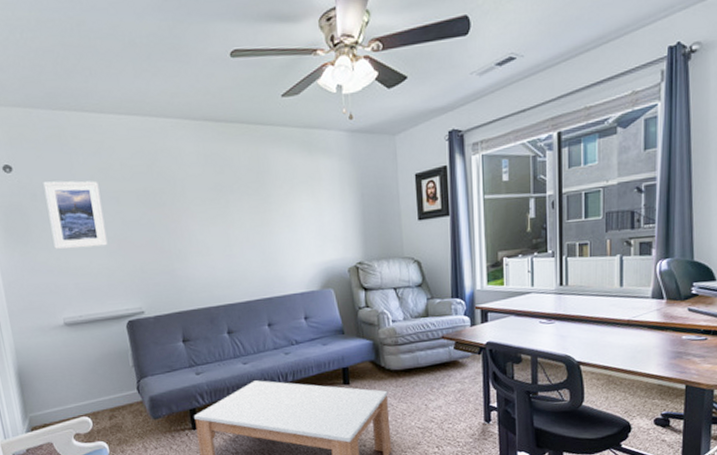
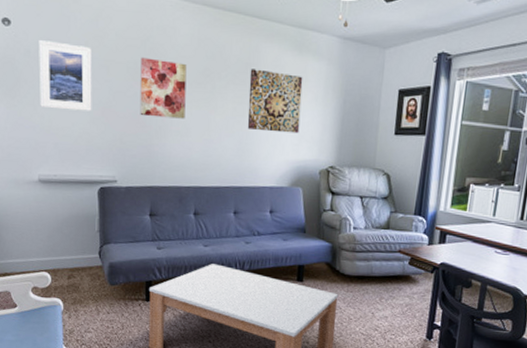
wall art: none [149,182,204,242] -> present [140,57,187,119]
wall art: none [262,175,322,238] -> present [247,69,303,134]

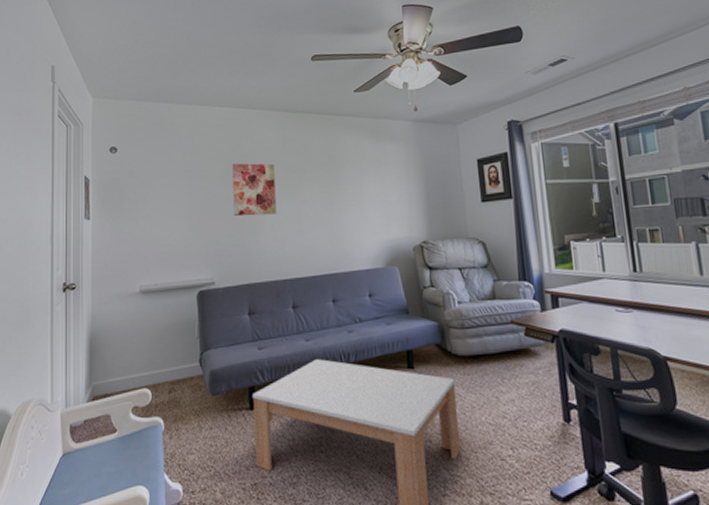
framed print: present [38,39,92,112] -> none [141,160,190,221]
wall art: present [247,69,303,134] -> none [333,159,387,216]

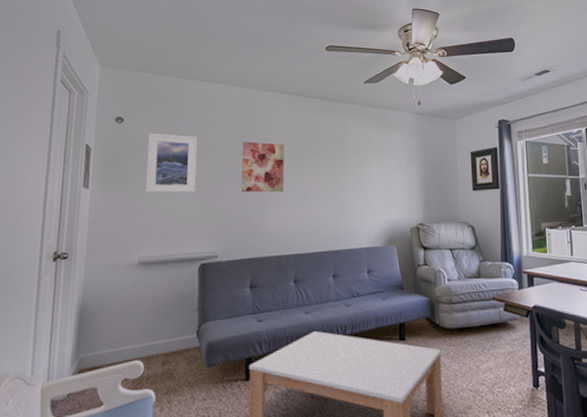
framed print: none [141,160,190,221] -> present [146,132,198,193]

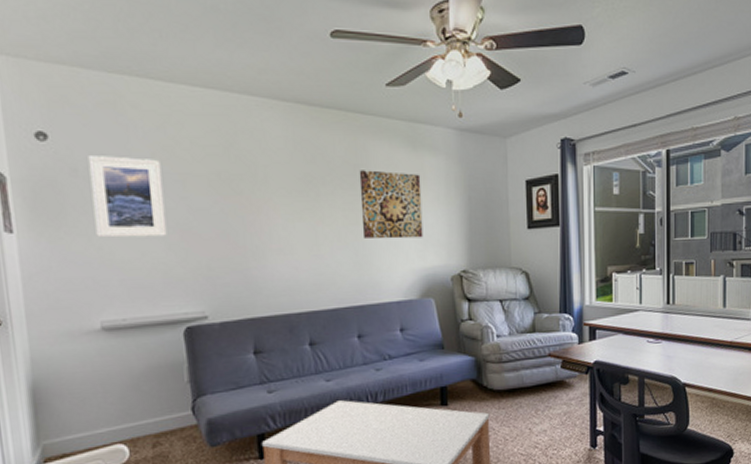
wall art: present [241,141,284,193] -> none [224,167,287,236]
wall art: none [341,144,389,197] -> present [359,170,424,239]

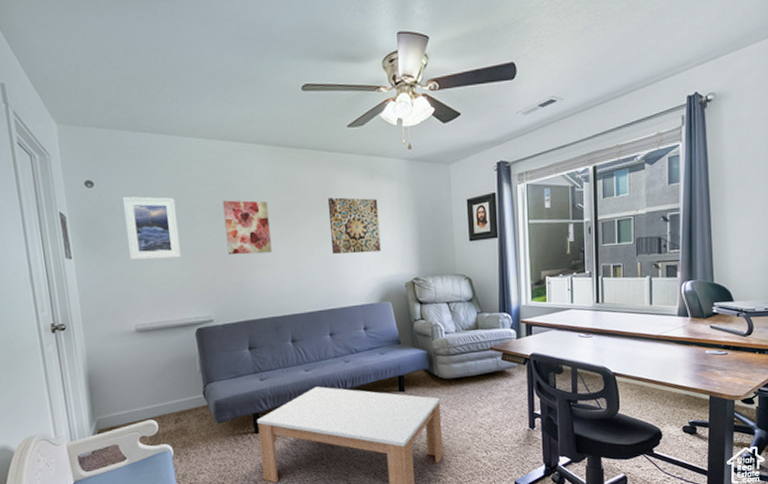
wall art: none [224,167,287,236] -> present [222,200,272,255]

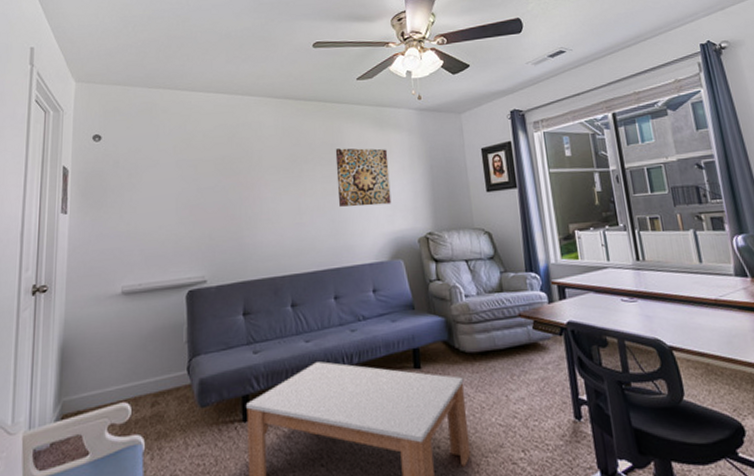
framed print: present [122,196,181,260] -> none [127,149,180,215]
wall art: present [222,200,272,255] -> none [228,152,275,209]

